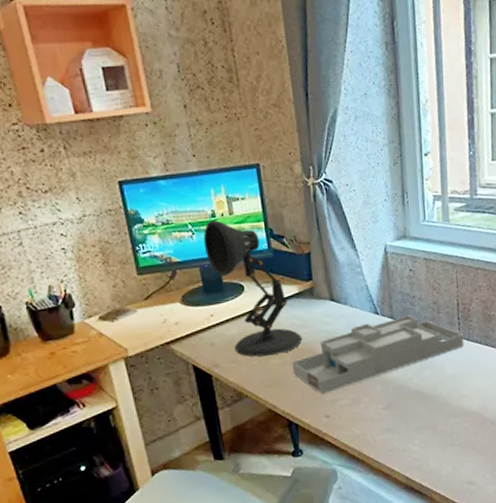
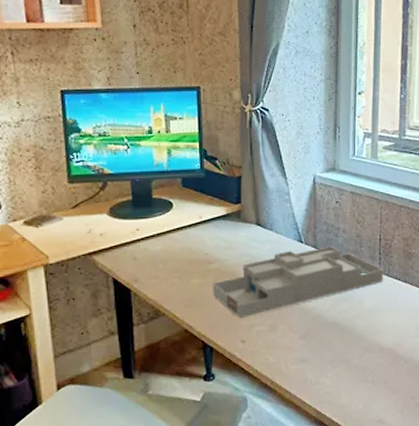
desk lamp: present [203,220,303,357] -> none [137,137,226,275]

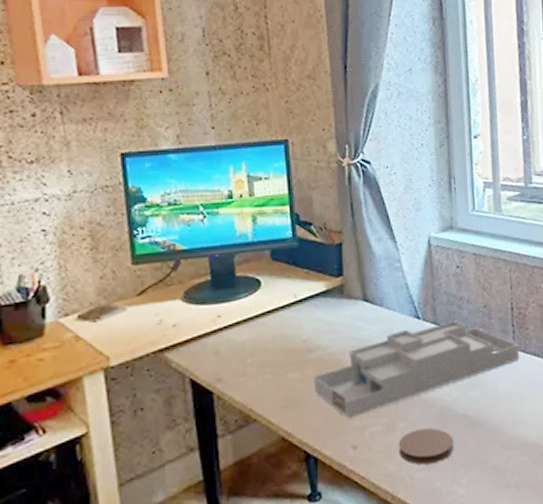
coaster: none [278,330,324,359] -> present [398,427,454,465]

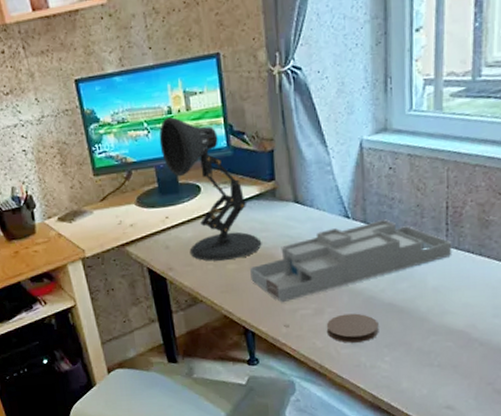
desk lamp: none [216,202,328,370] -> present [159,117,262,261]

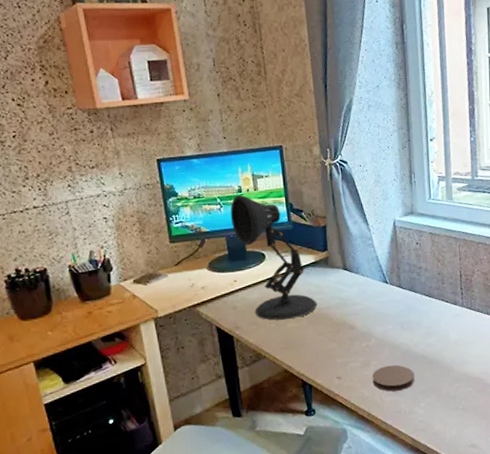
desk organizer: present [250,219,452,303] -> none [307,285,467,357]

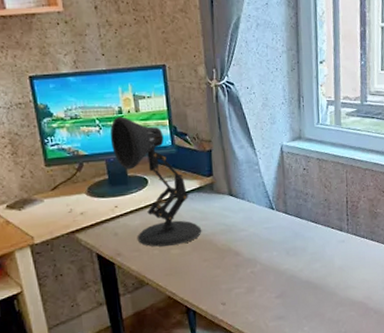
coaster: present [372,364,415,392] -> none [256,290,299,317]

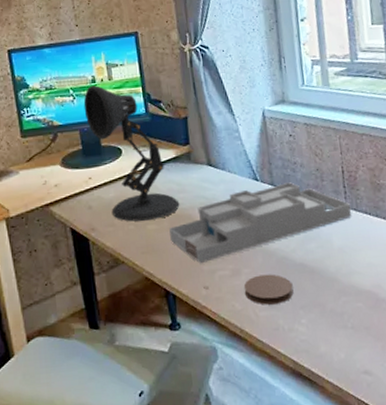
desk organizer: none [191,211,352,284] -> present [169,182,352,264]
coaster: none [256,290,299,317] -> present [243,274,294,305]

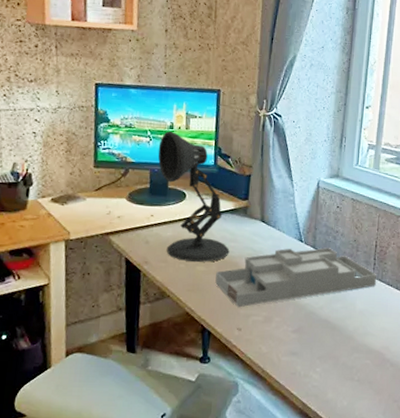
coaster: present [243,274,294,305] -> none [272,324,315,352]

